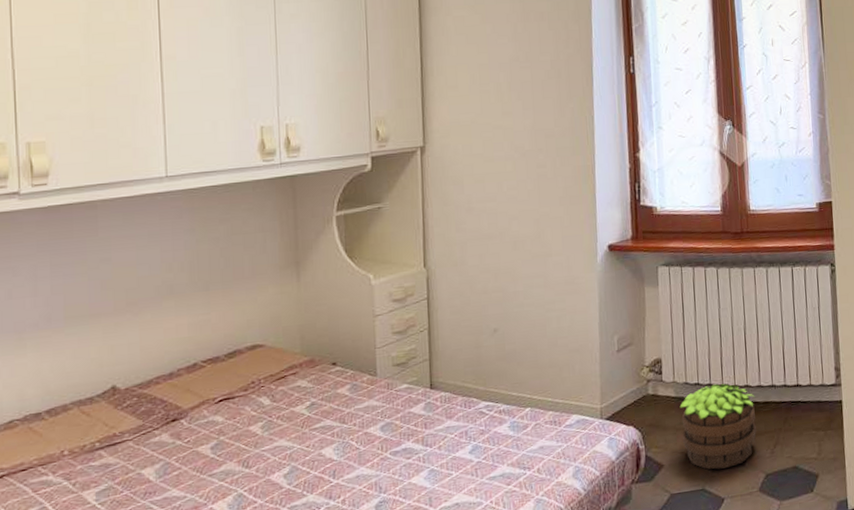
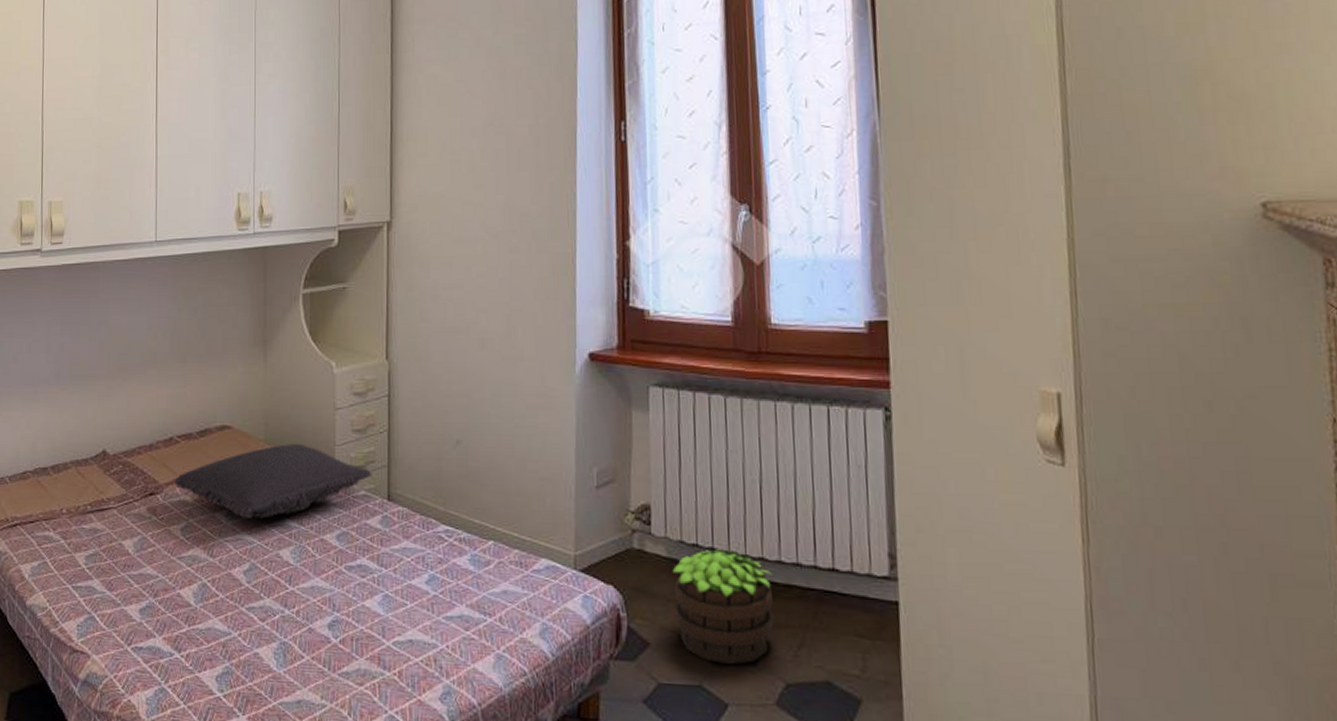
pillow: none [201,351,414,427] -> present [175,444,372,519]

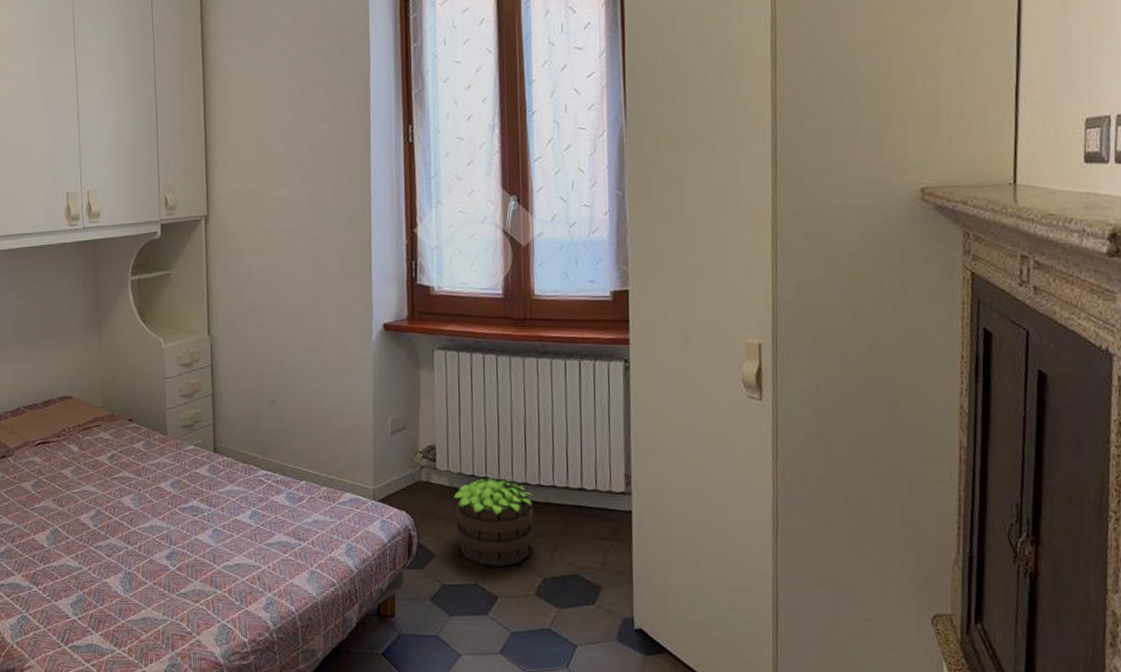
pillow: present [175,444,372,519] -> none [24,409,200,473]

